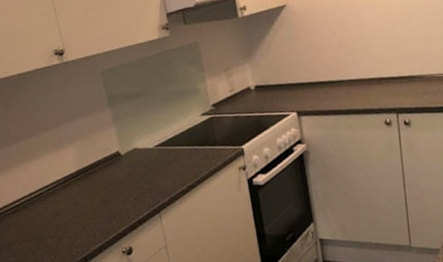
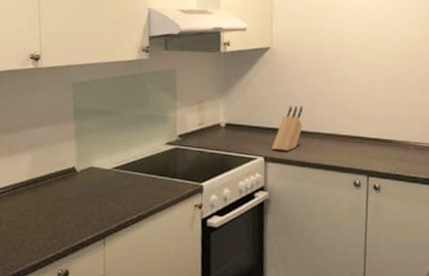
knife block: none [303,57,329,104] -> present [272,105,303,152]

